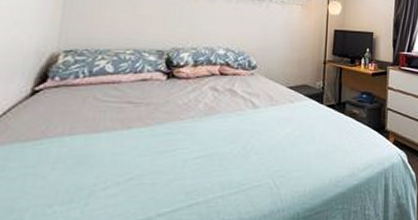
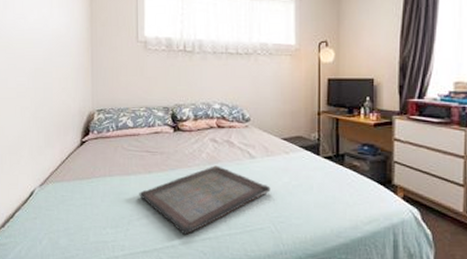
serving tray: none [110,117,273,202] -> present [139,165,271,235]

